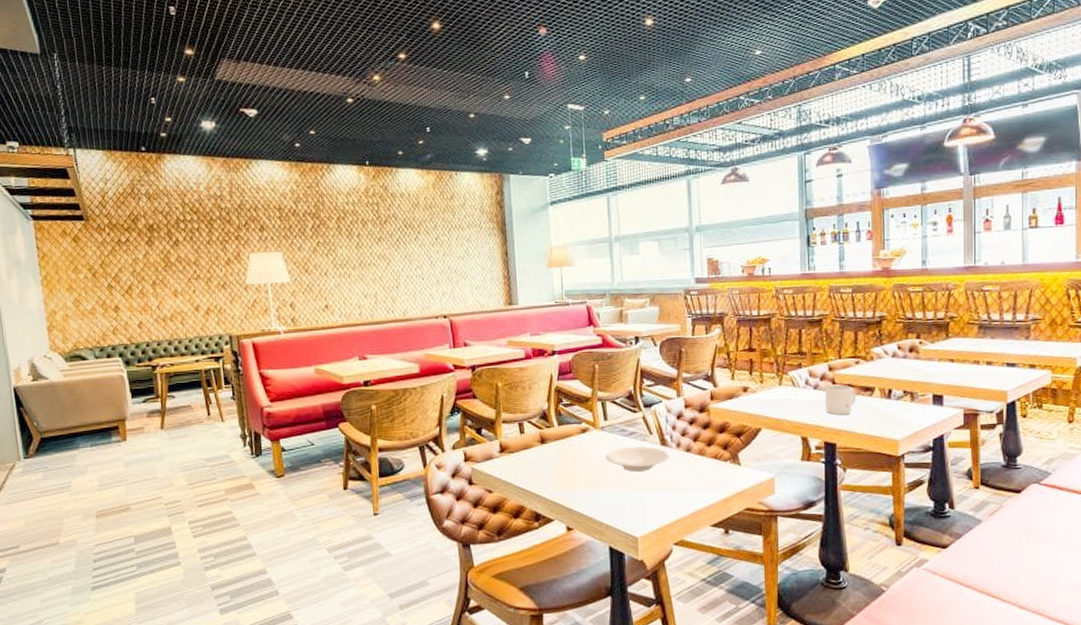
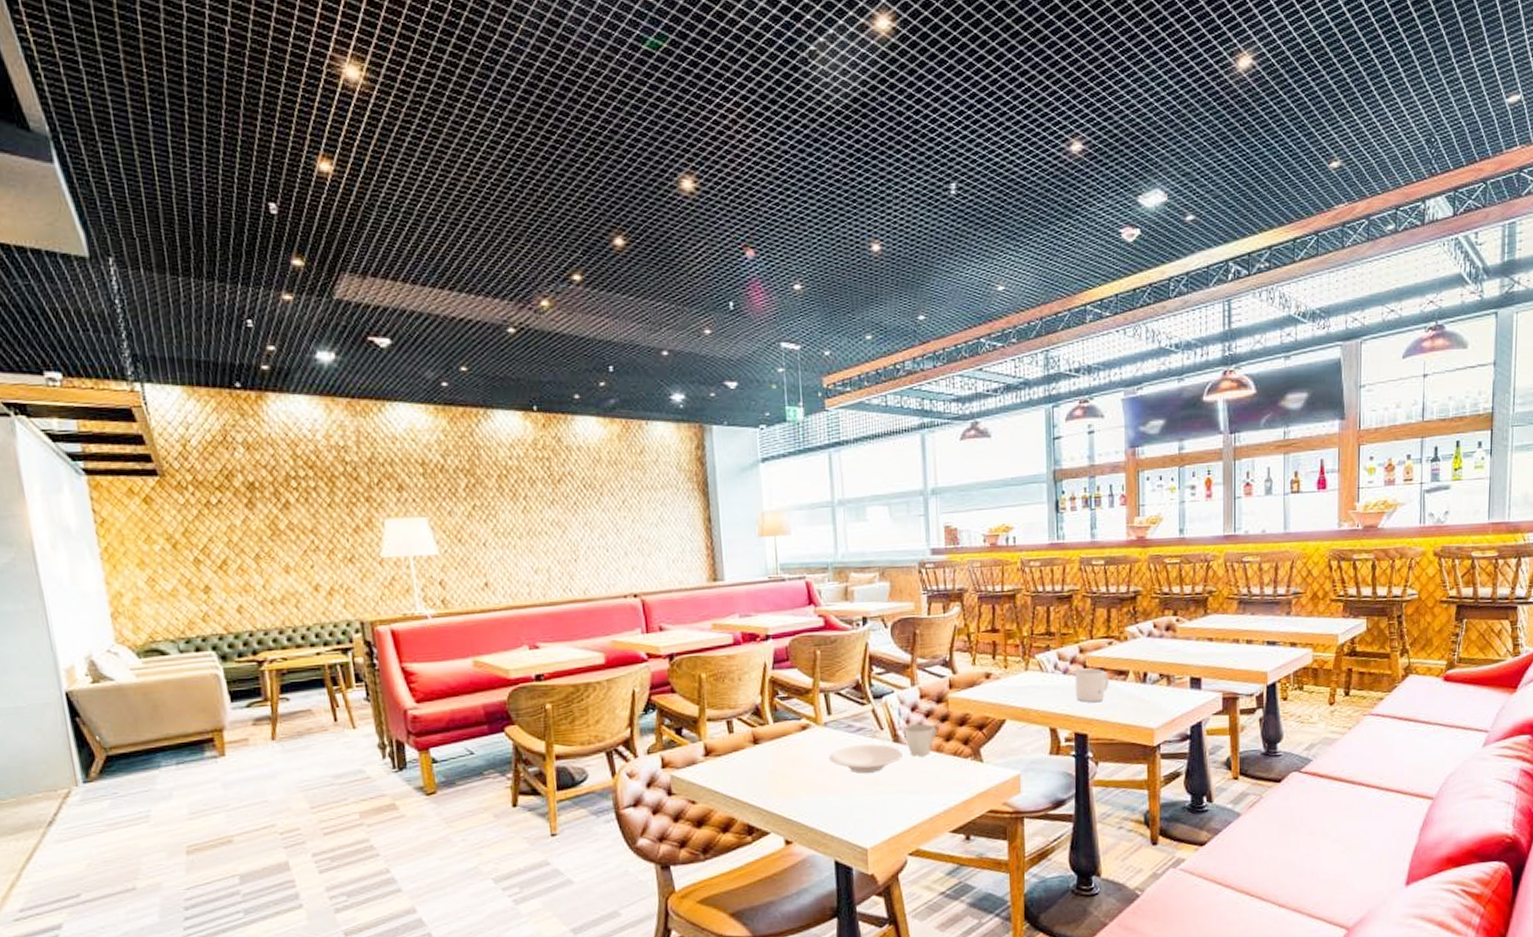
cup: none [671,430,700,459] -> present [904,723,937,757]

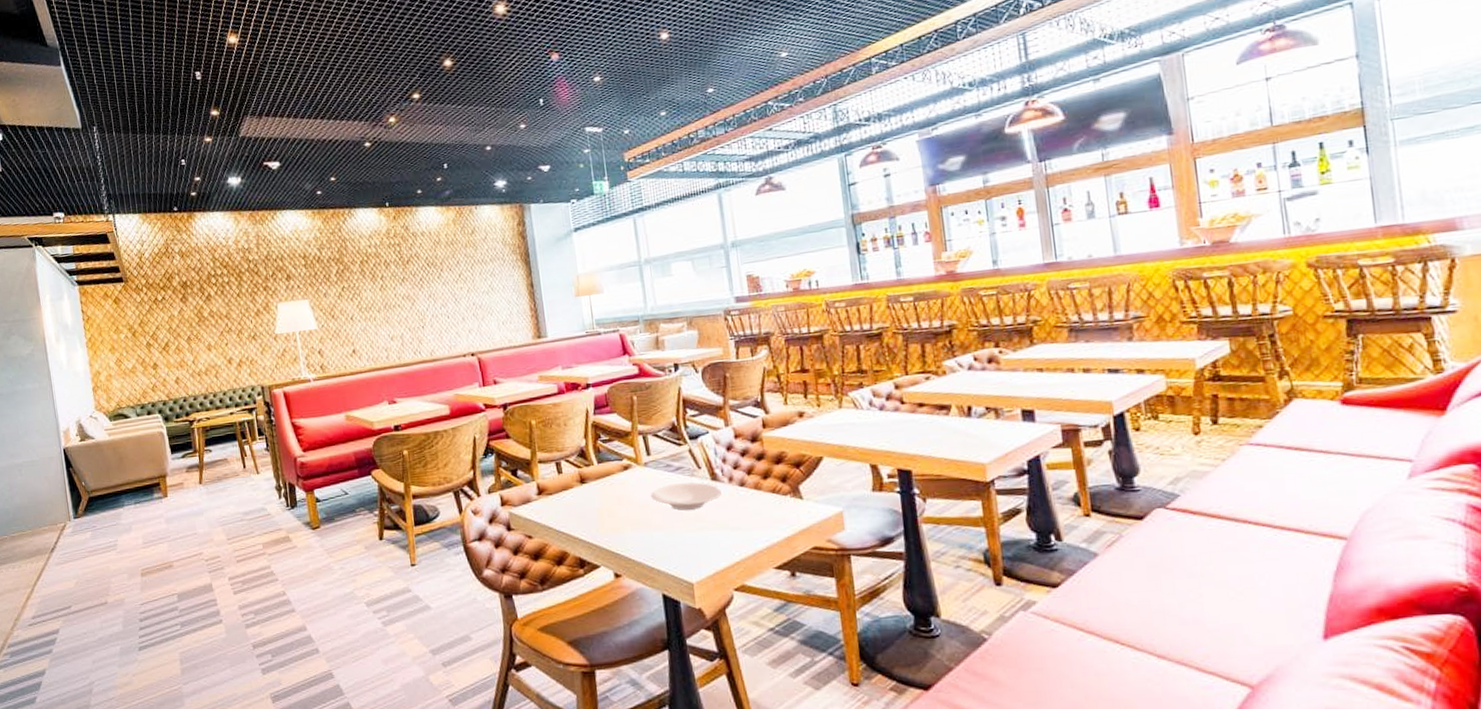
cup: present [904,723,937,757] -> none [721,462,754,494]
mug: present [1074,668,1109,703] -> none [891,403,931,439]

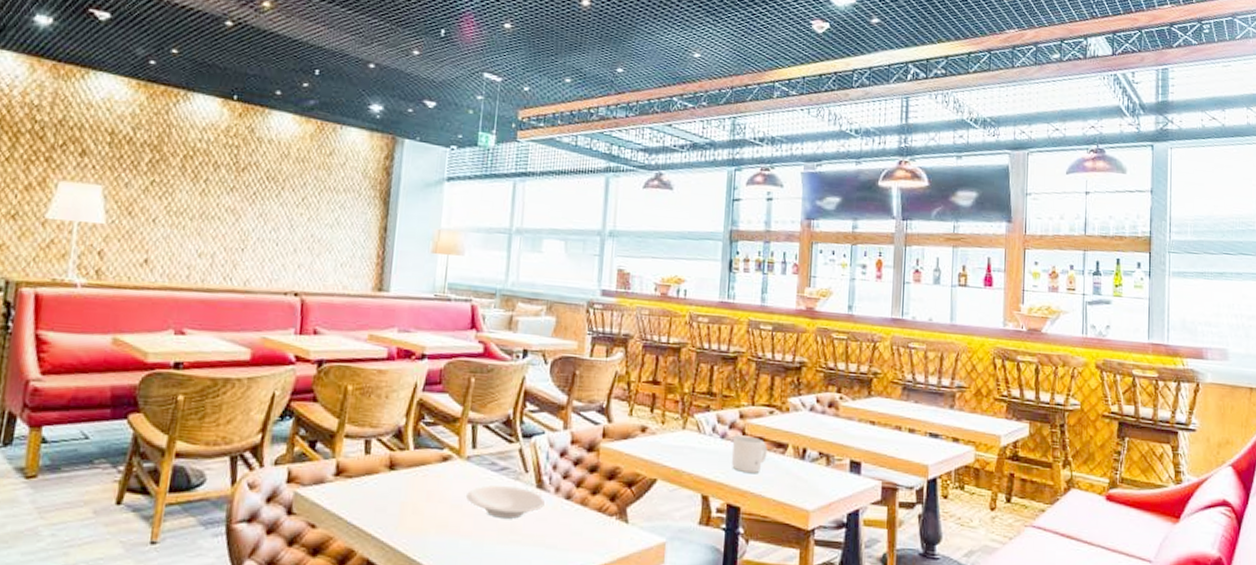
mug: none [891,403,931,439] -> present [731,435,768,474]

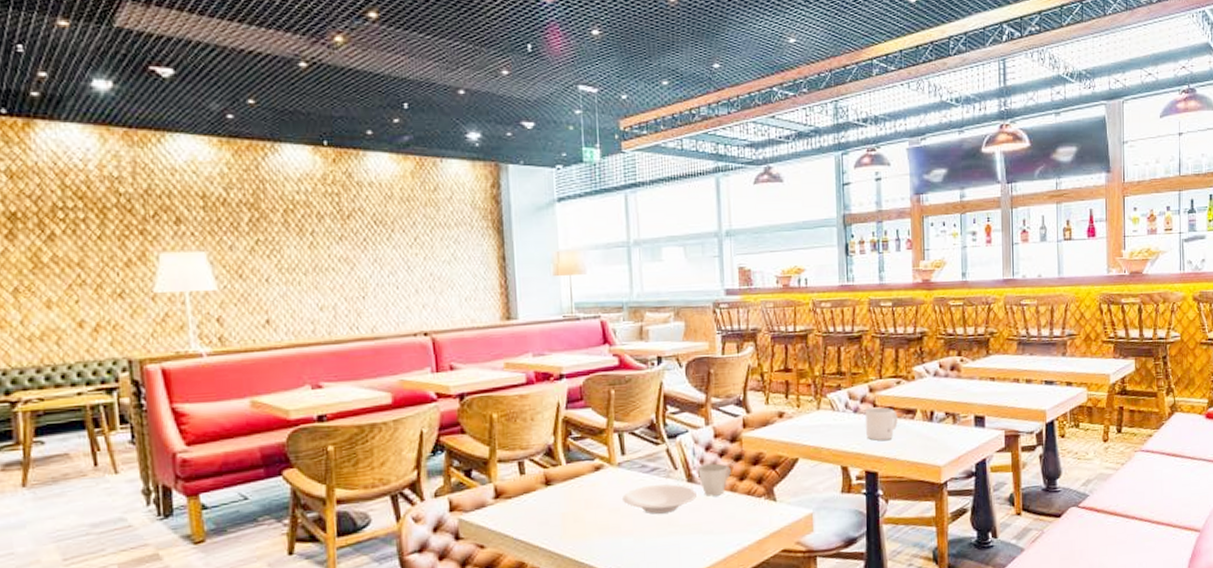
cup: none [549,471,584,508] -> present [698,463,731,496]

